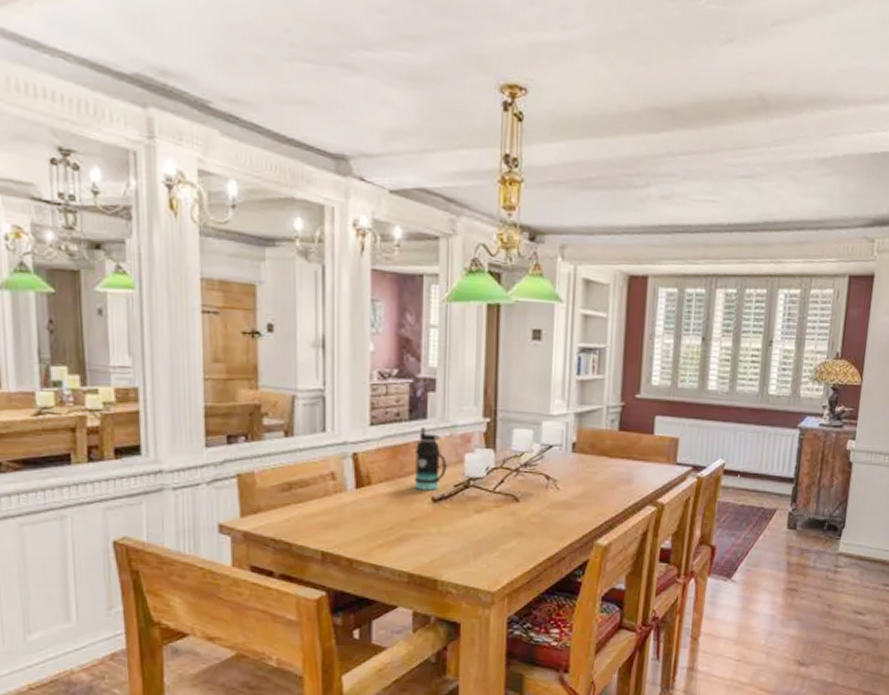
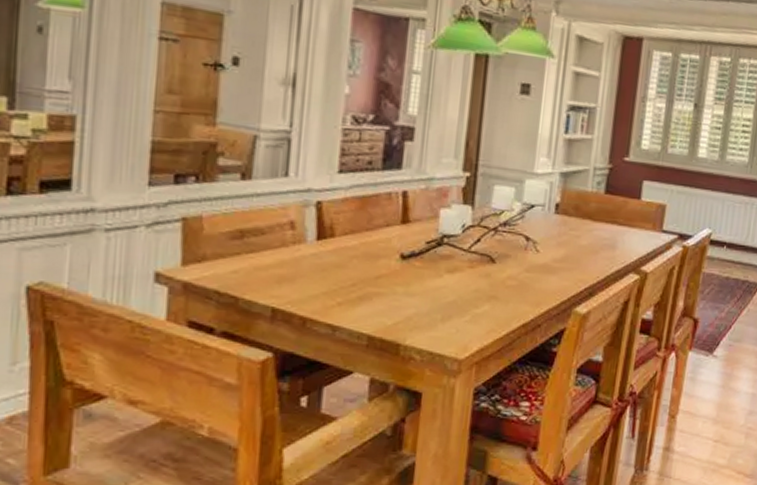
bottle: present [414,427,447,490] -> none [382,178,420,247]

